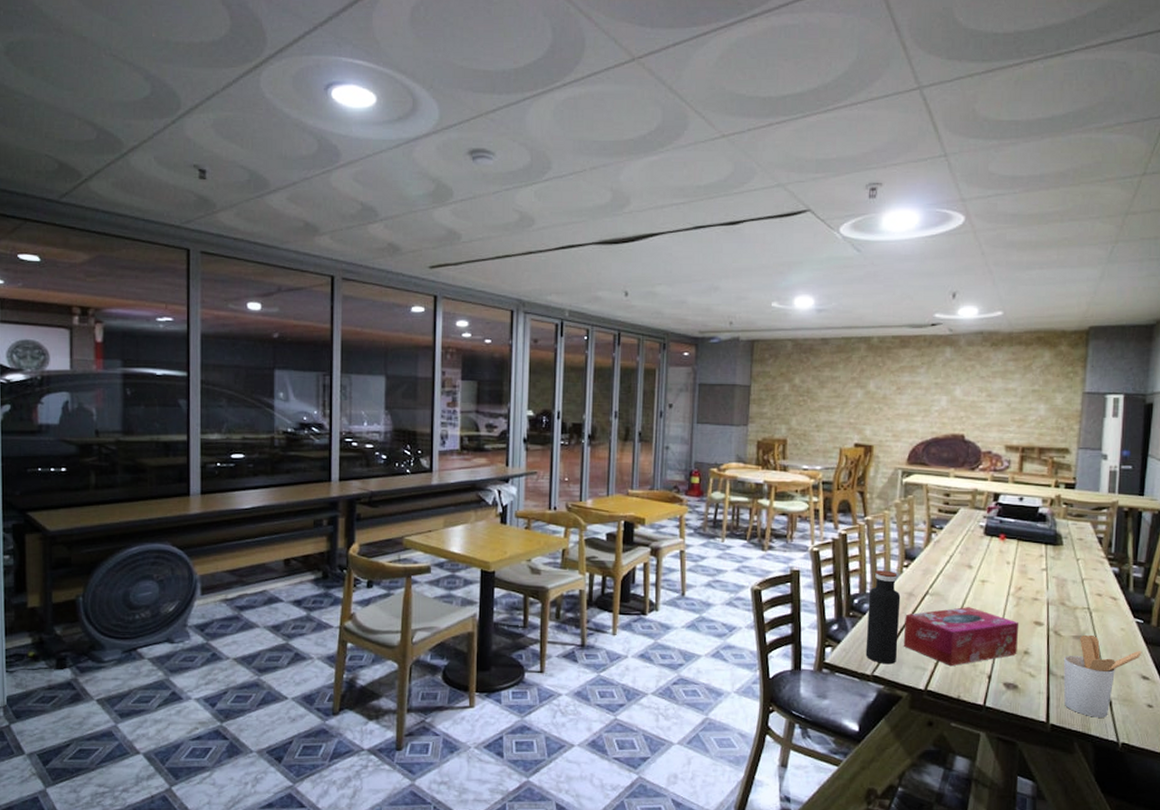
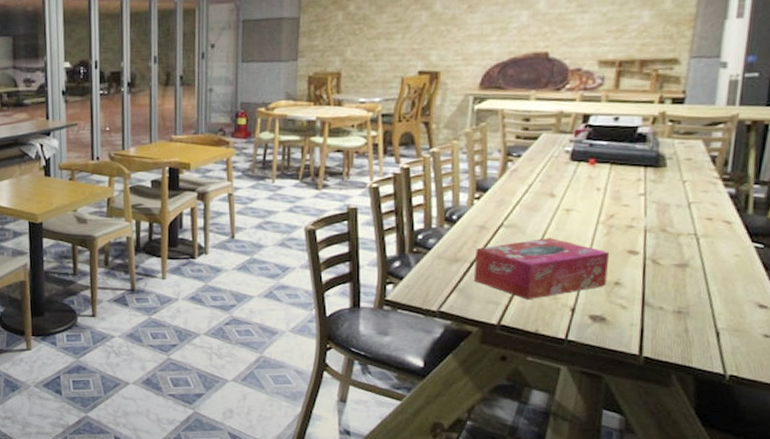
water bottle: present [865,570,901,665] -> none [431,203,471,300]
utensil holder: present [1063,634,1142,718] -> none [661,262,760,349]

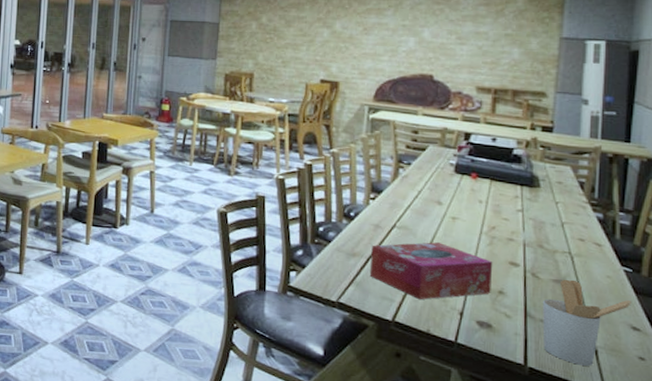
utensil holder: none [661,262,760,349] -> present [542,279,632,366]

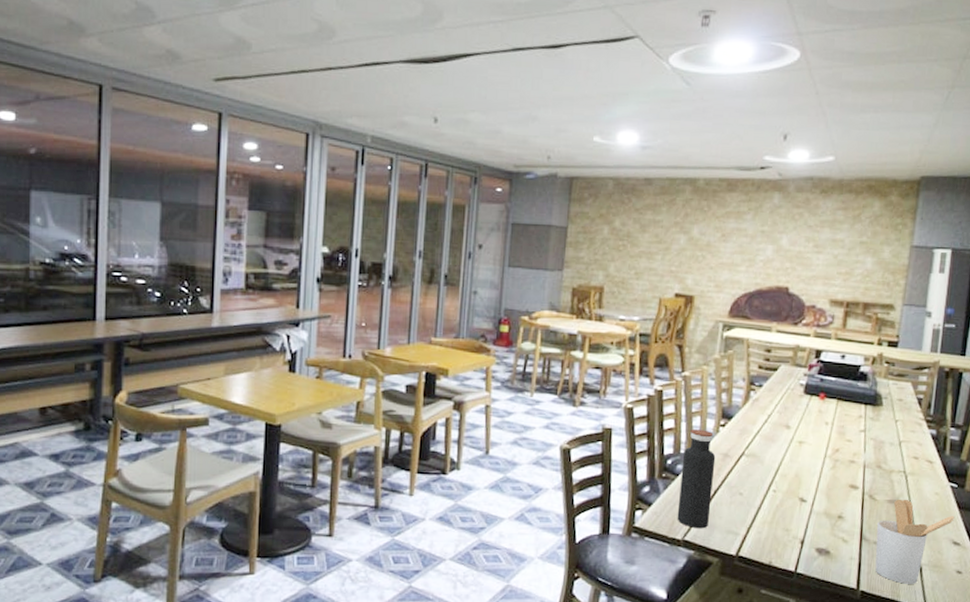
water bottle: none [331,201,367,293] -> present [677,429,716,529]
tissue box: present [369,242,493,300] -> none [716,469,835,531]

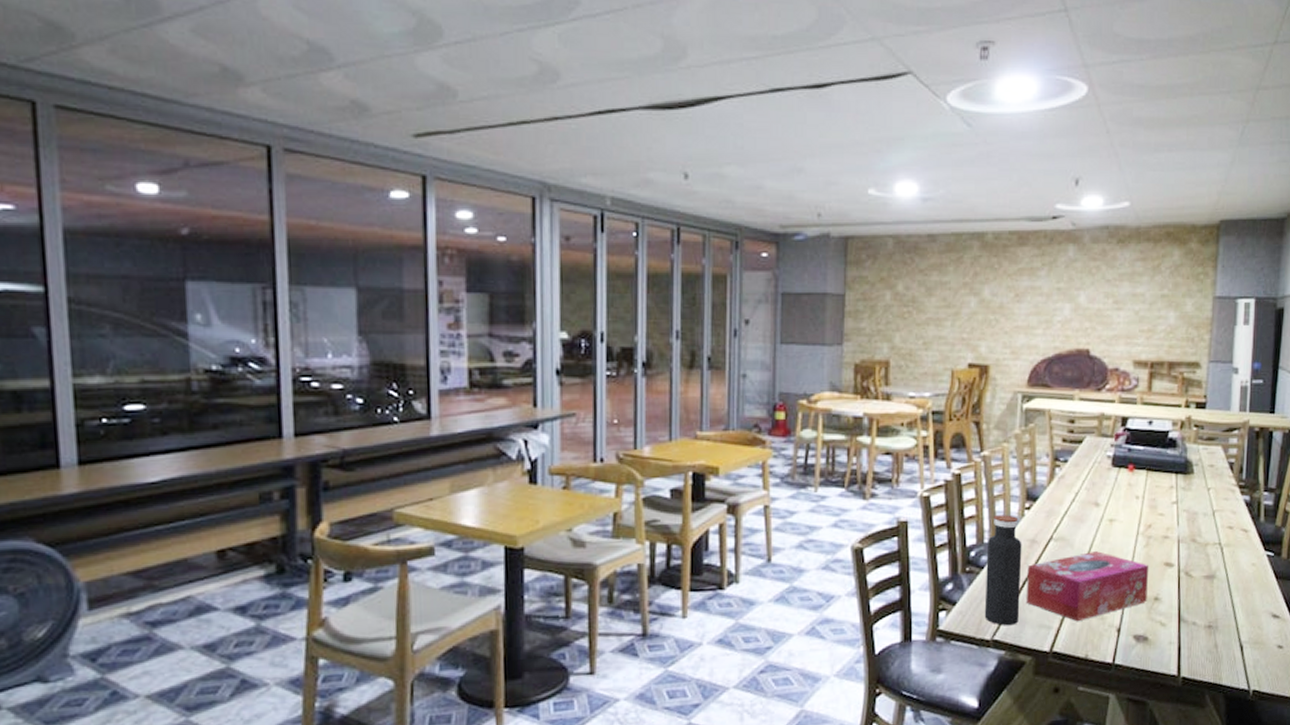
tissue box: none [716,469,835,531] -> present [1026,551,1149,622]
utensil holder: present [875,499,955,584] -> none [1195,573,1273,665]

